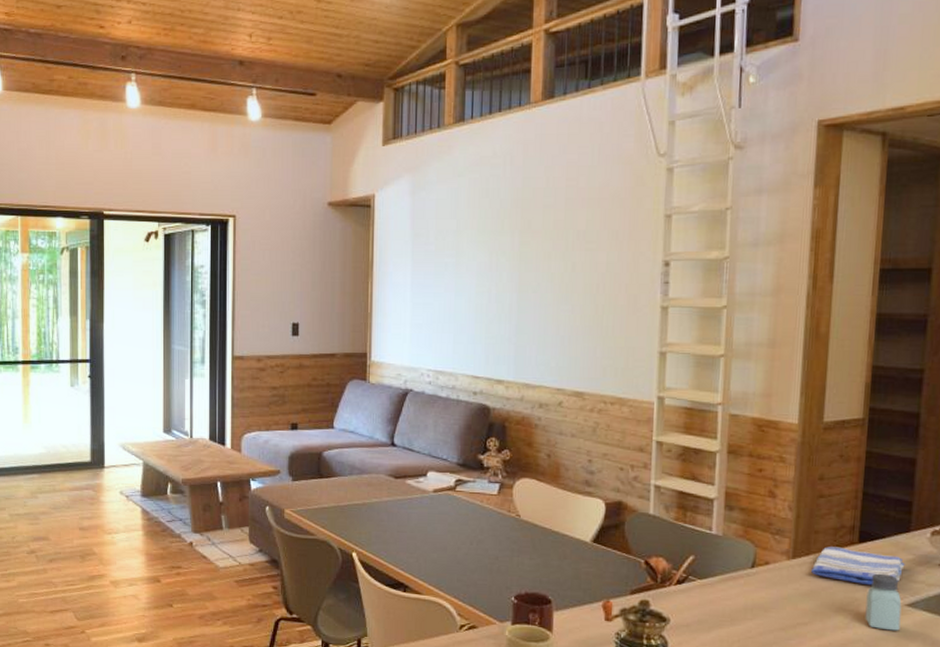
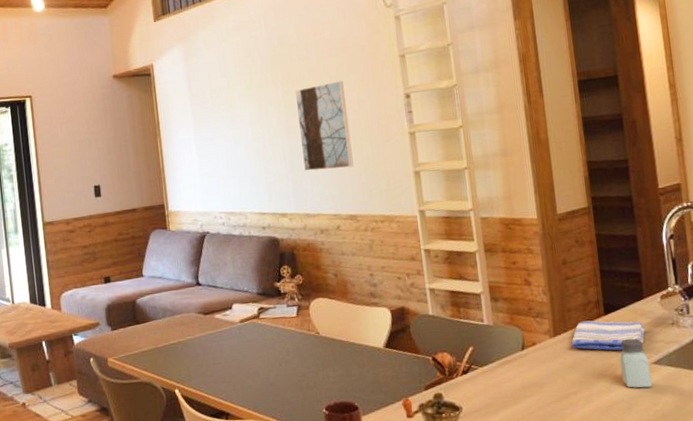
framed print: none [531,237,592,338] -> present [294,80,354,171]

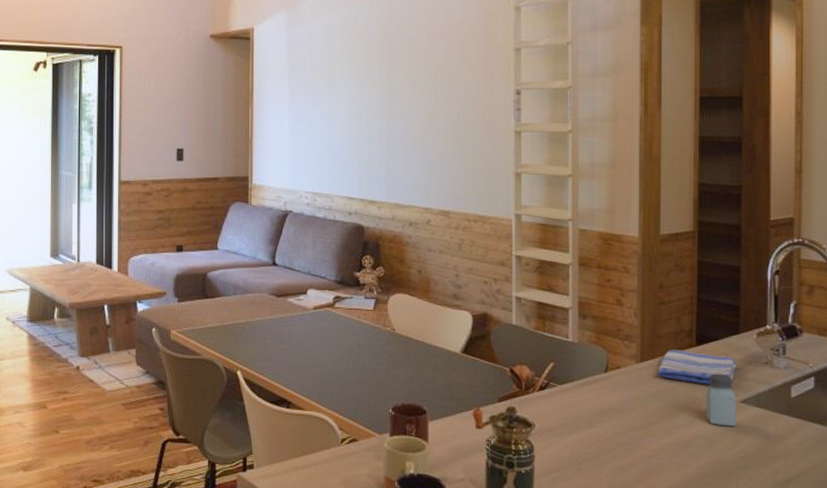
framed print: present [294,80,354,171] -> none [399,68,453,161]

